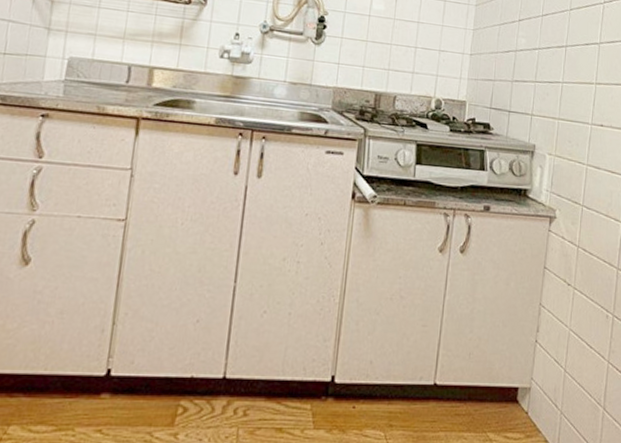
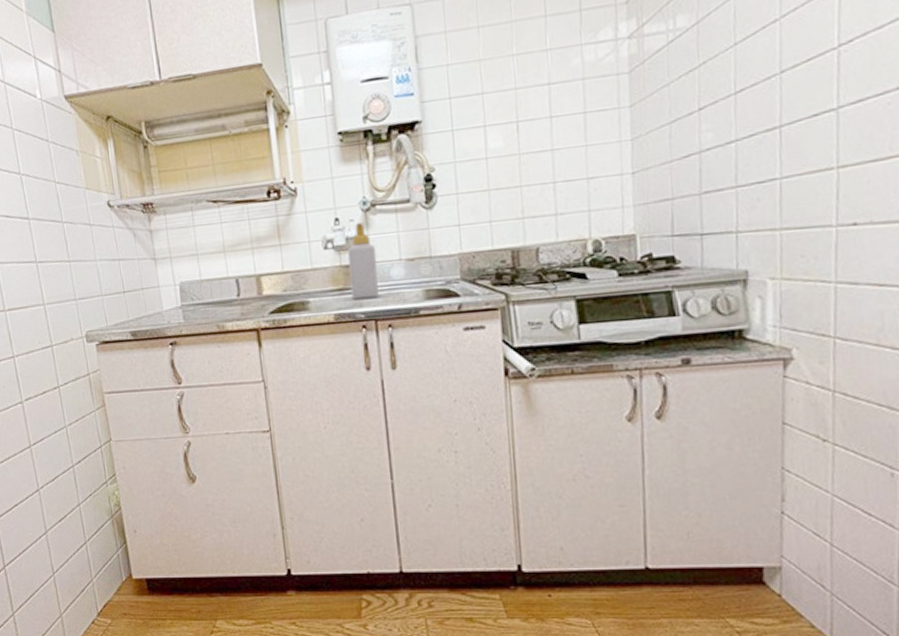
soap bottle: none [235,42,266,110] -> present [347,222,380,299]

